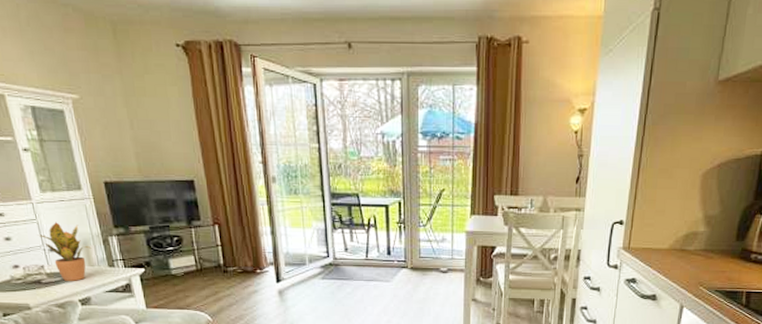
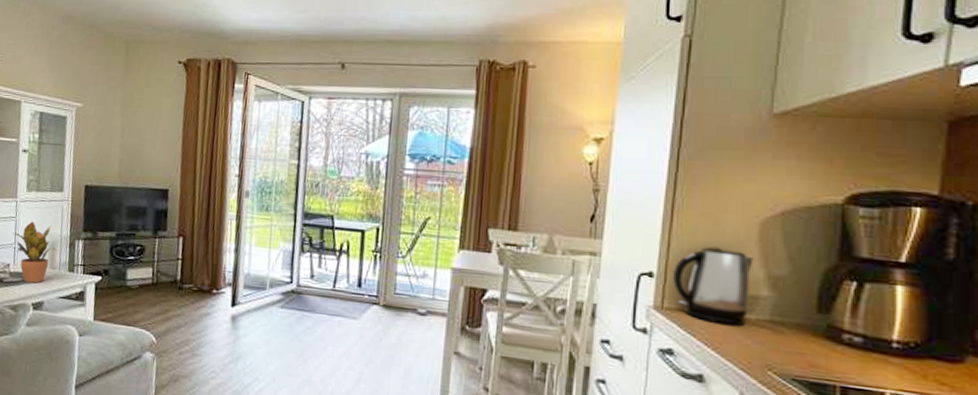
kettle: none [637,196,696,257] -> present [673,246,754,327]

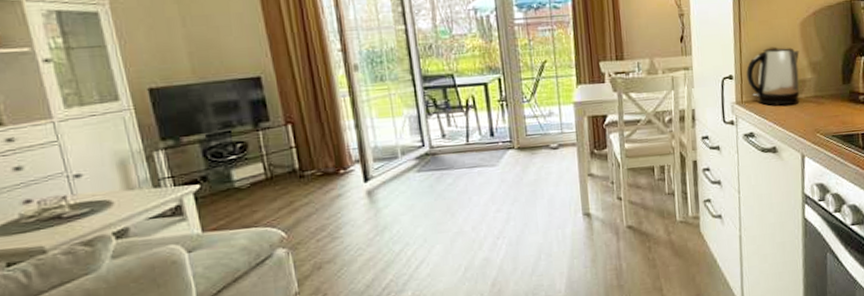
potted plant: present [13,221,58,284] -> none [59,141,131,213]

